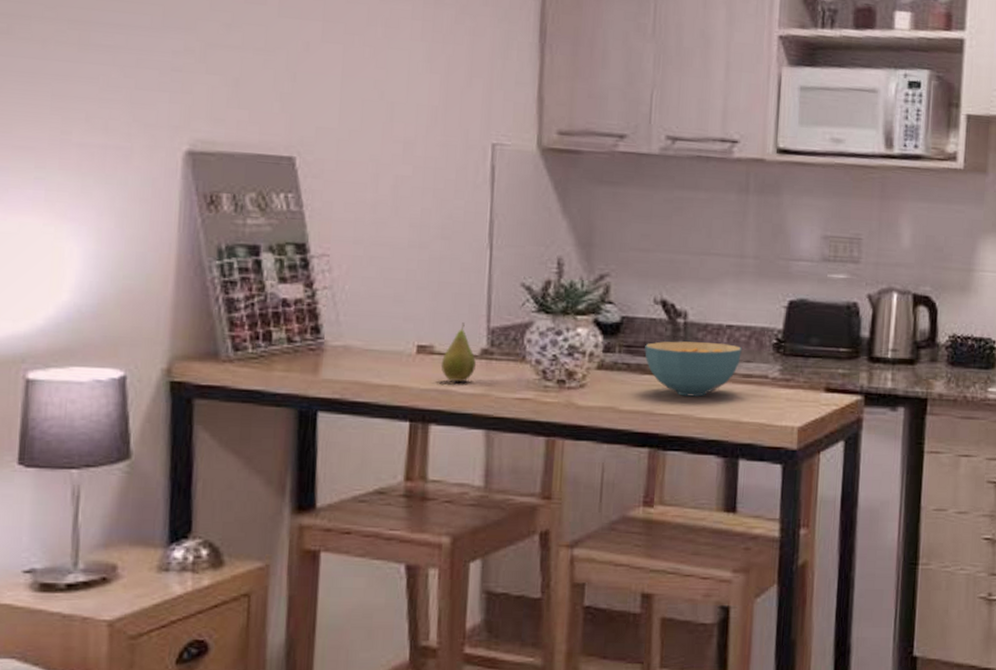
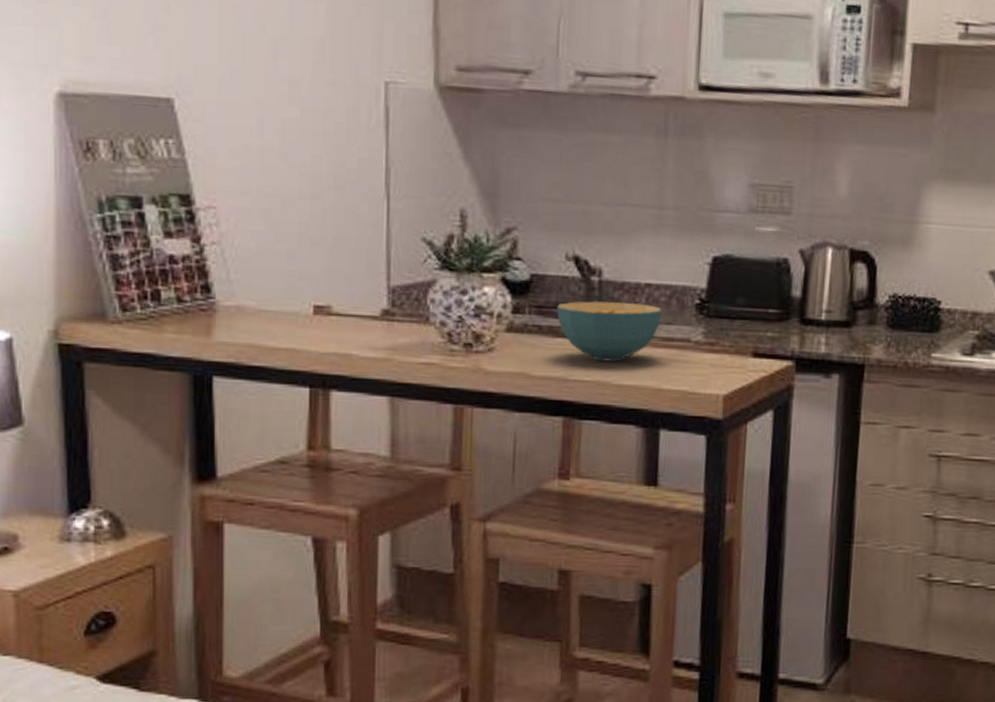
fruit: present [440,322,476,382] -> none [339,281,376,345]

